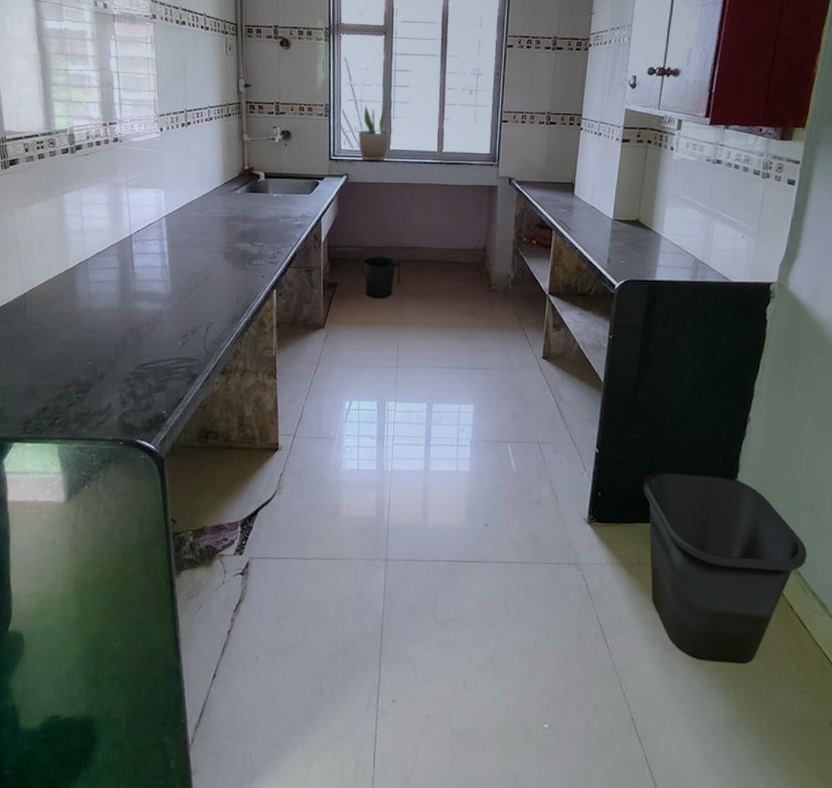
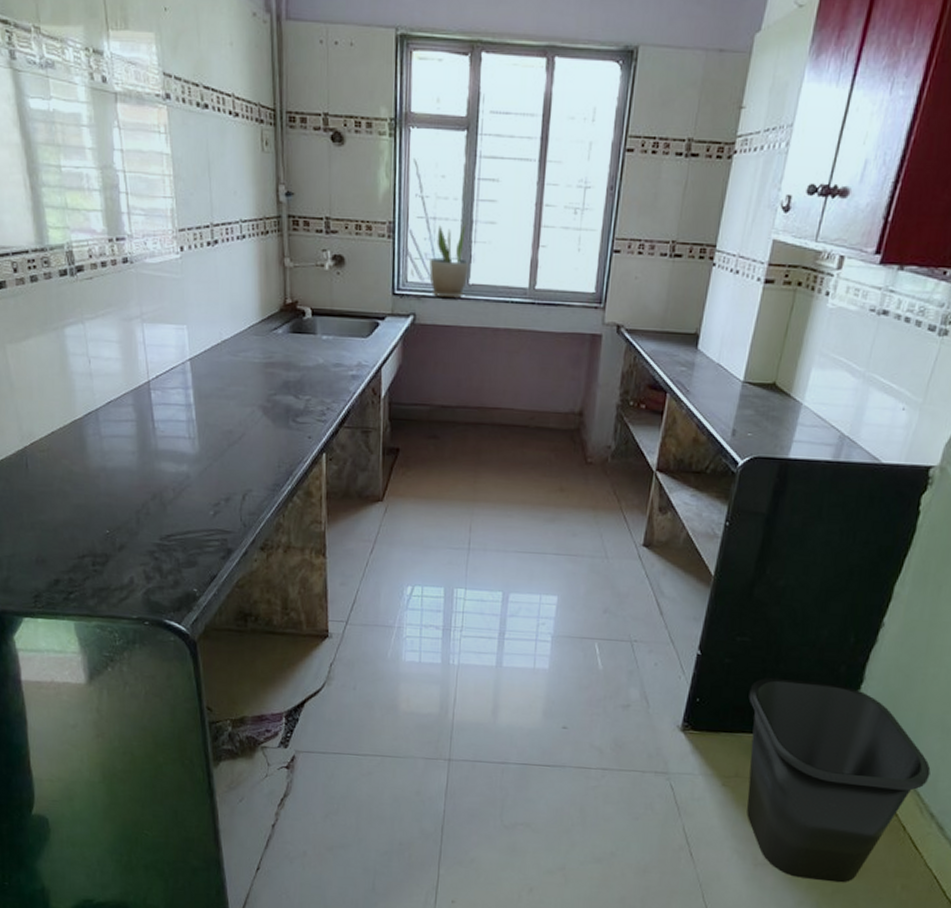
mug: present [360,256,401,299] -> none [427,417,478,469]

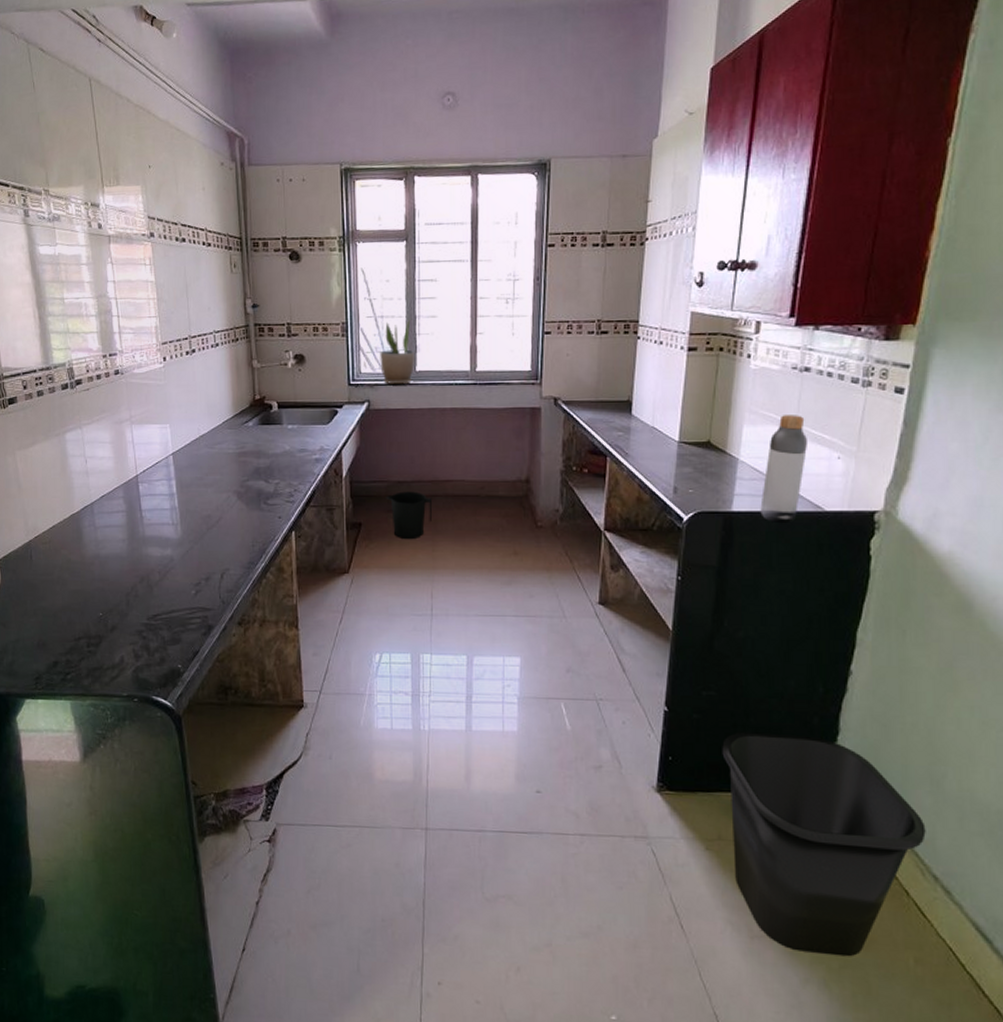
mug: none [427,417,478,469] -> present [386,491,433,540]
bottle: none [817,360,876,474] -> present [760,415,809,524]

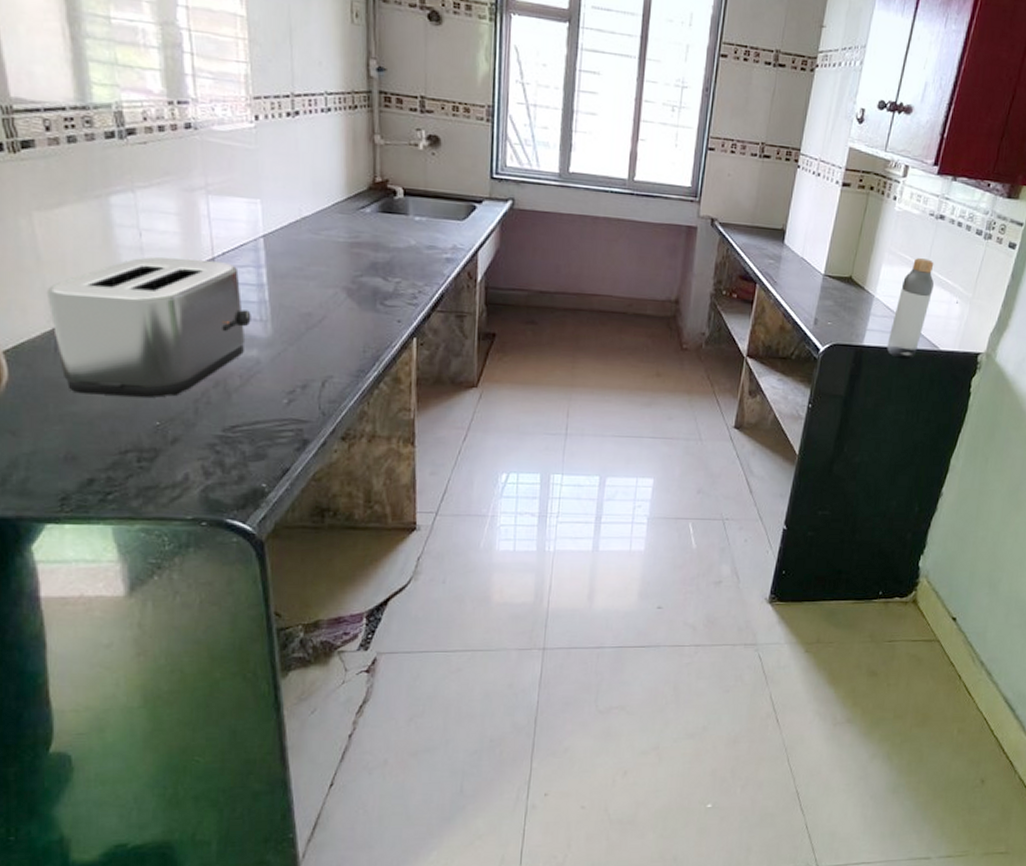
toaster: none [24,477,166,593] -> present [46,256,251,398]
potted plant: present [380,317,414,384] -> none [529,111,569,185]
mug: present [386,491,433,540] -> none [525,302,577,355]
waste bin: present [722,731,926,957] -> none [827,547,981,733]

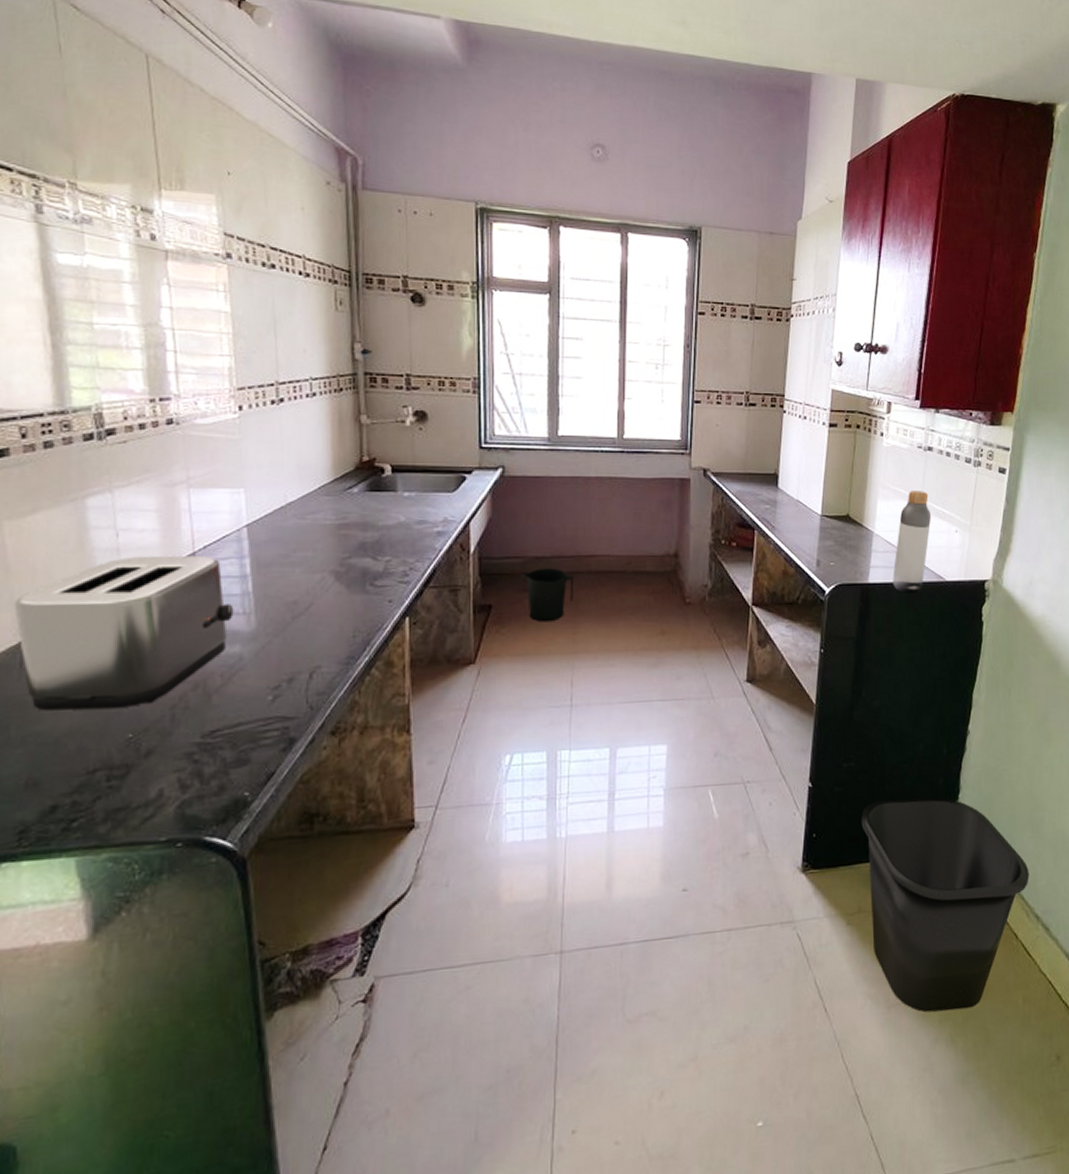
mug: none [525,302,577,355] -> present [521,568,574,622]
waste bin: none [827,547,981,733] -> present [861,797,1029,1013]

